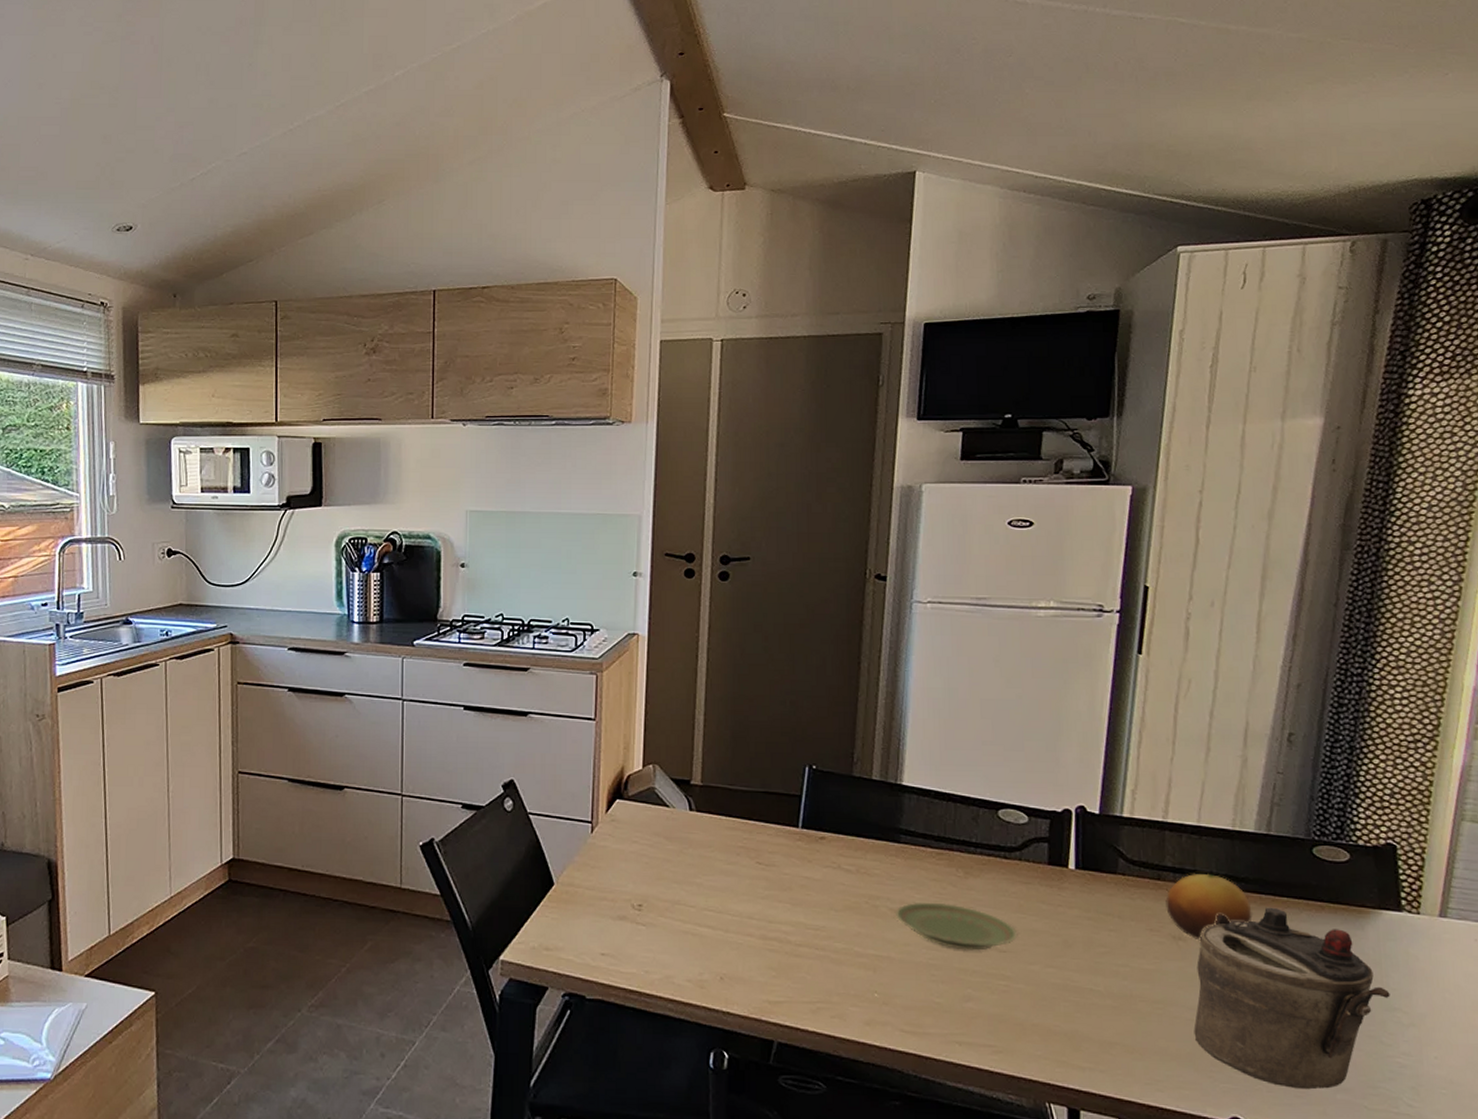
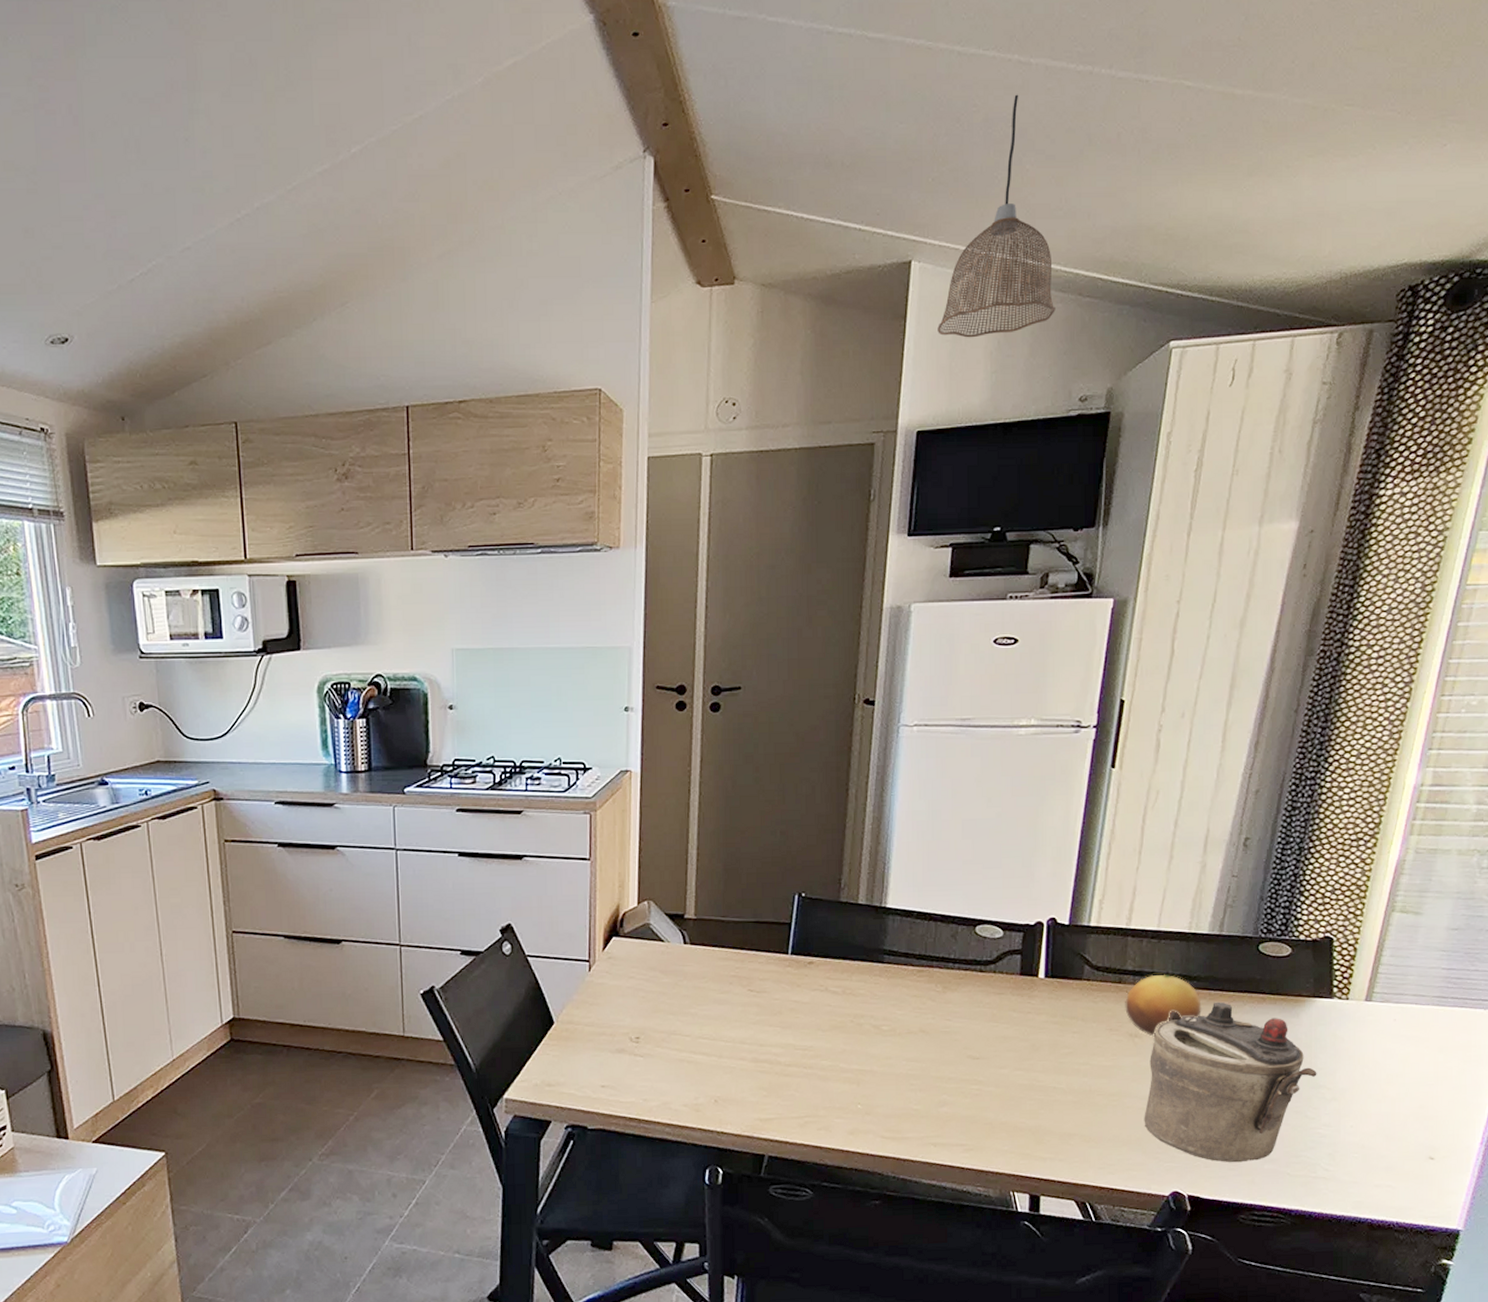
plate: present [896,902,1018,951] -> none [879,1016,990,1060]
pendant lamp: none [943,29,1060,240] -> present [938,94,1055,338]

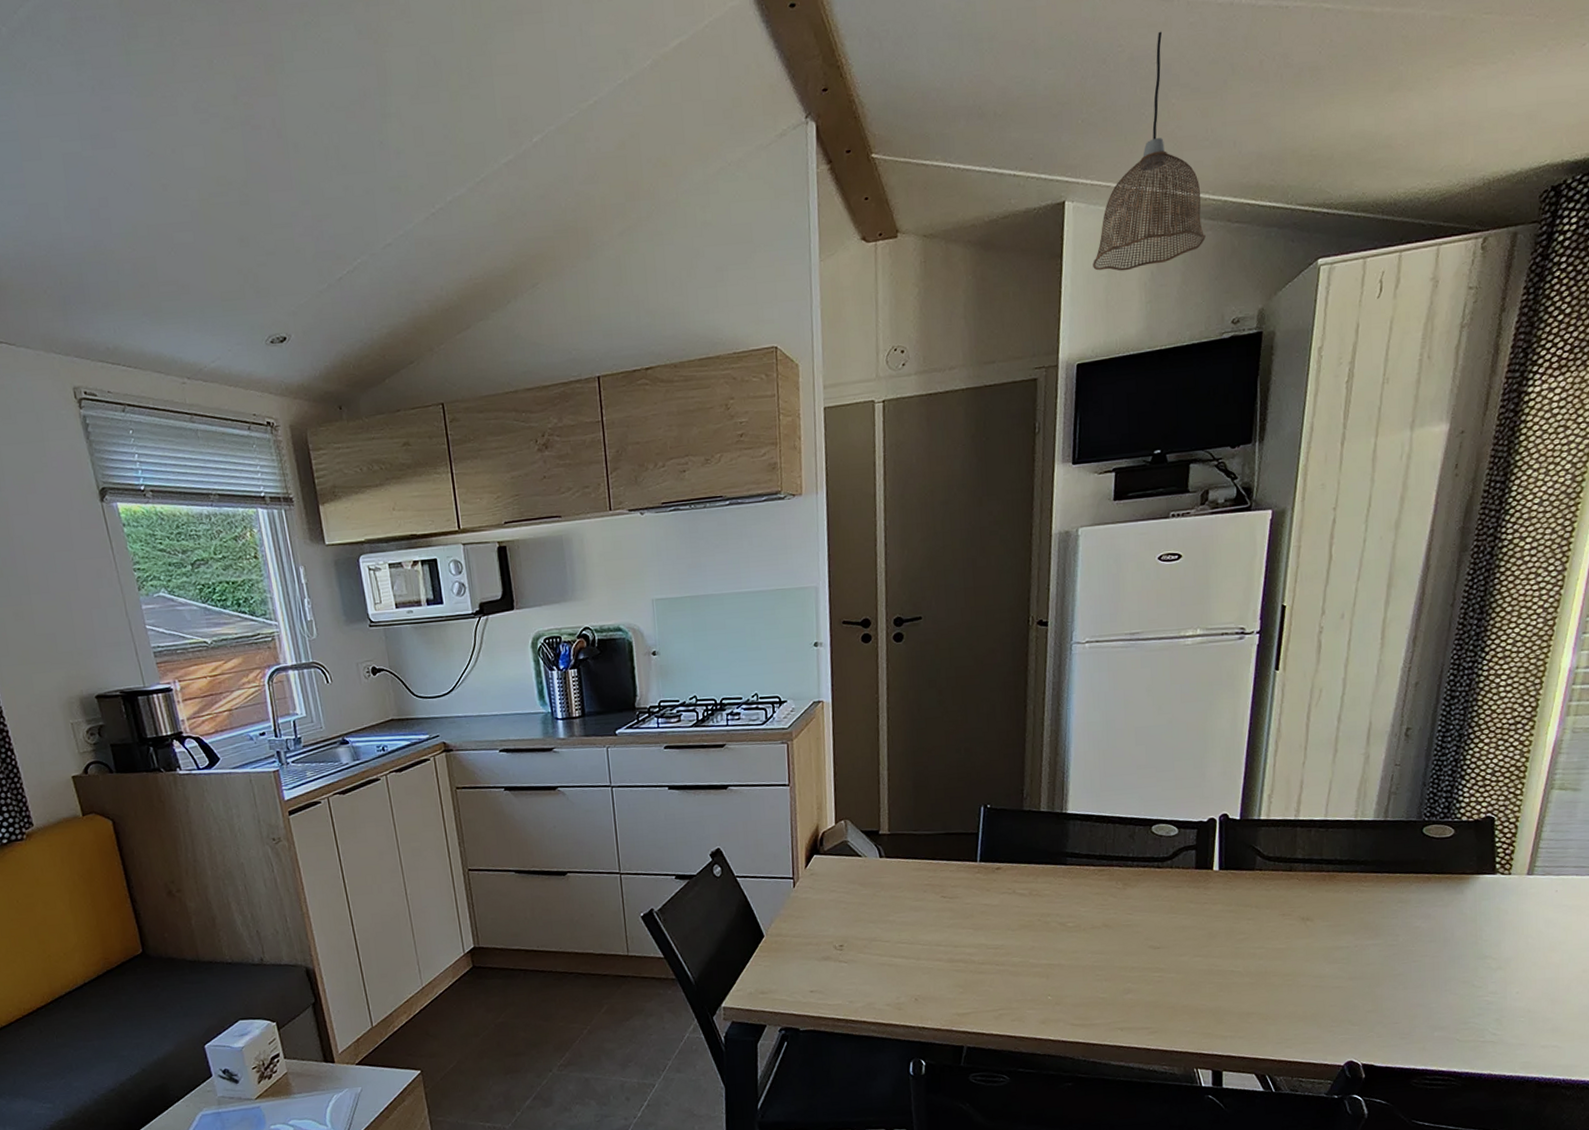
fruit: present [1125,975,1202,1037] -> none [1296,861,1370,919]
teapot: present [1144,1002,1317,1163] -> none [1318,883,1483,1032]

